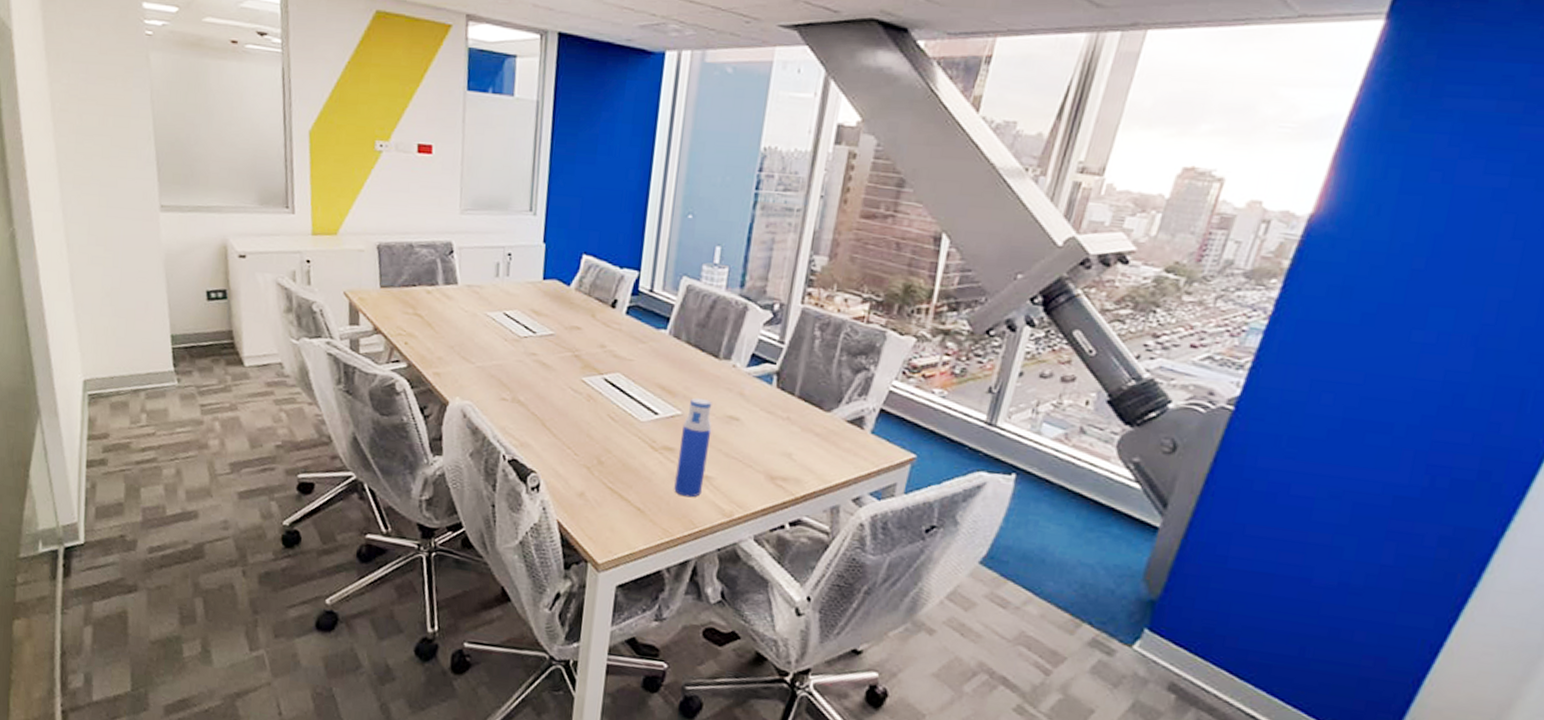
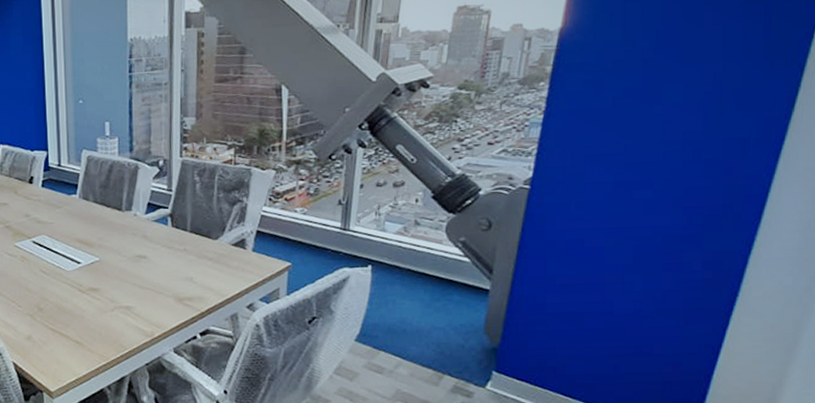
water bottle: present [674,398,712,498] -> none [102,245,126,326]

